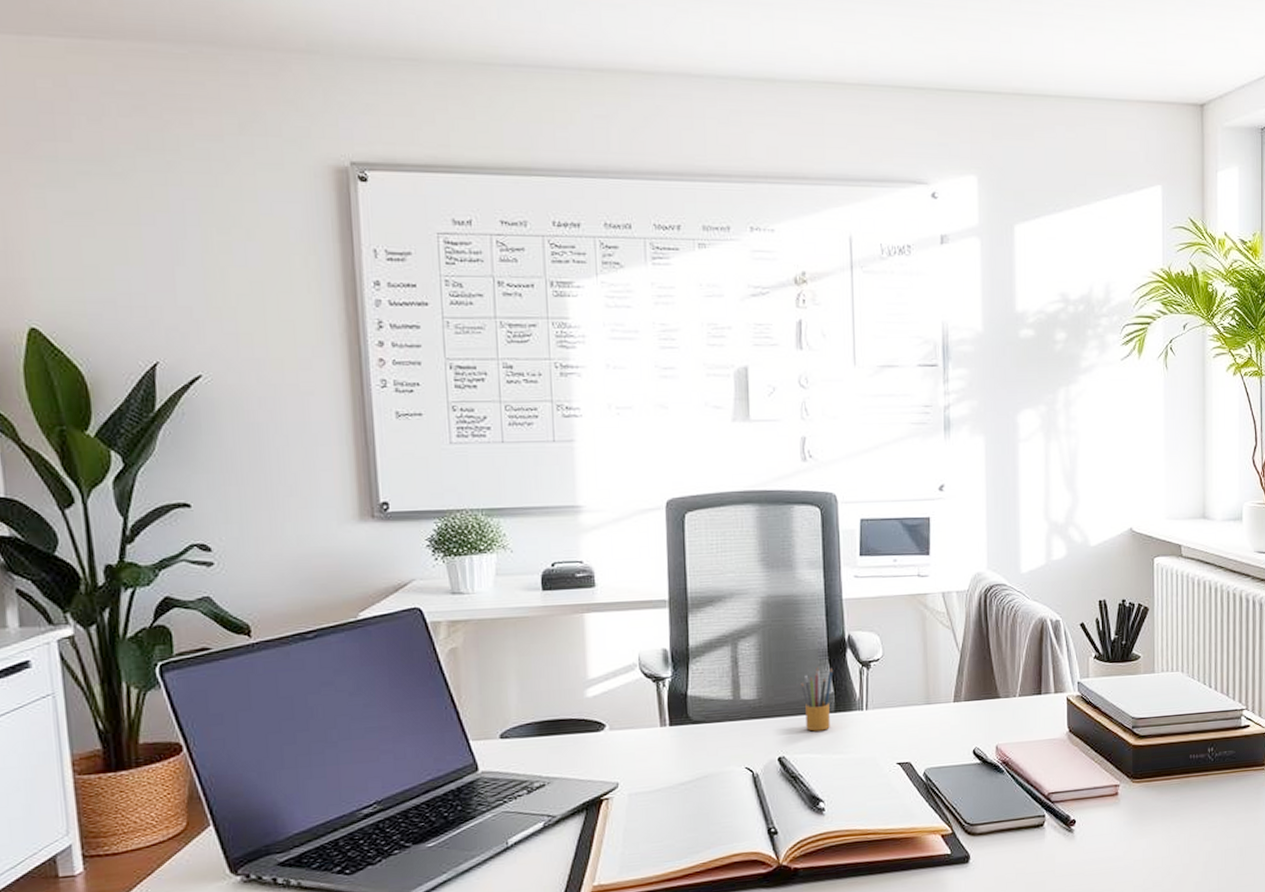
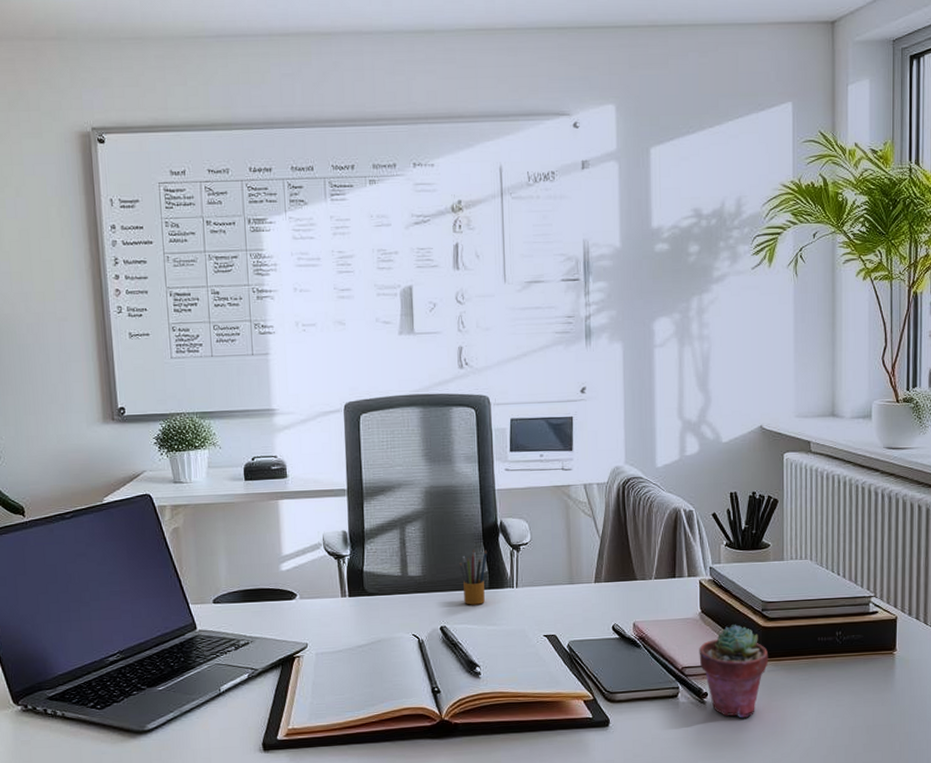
potted succulent: none [1066,744,1140,846] -> present [699,624,769,718]

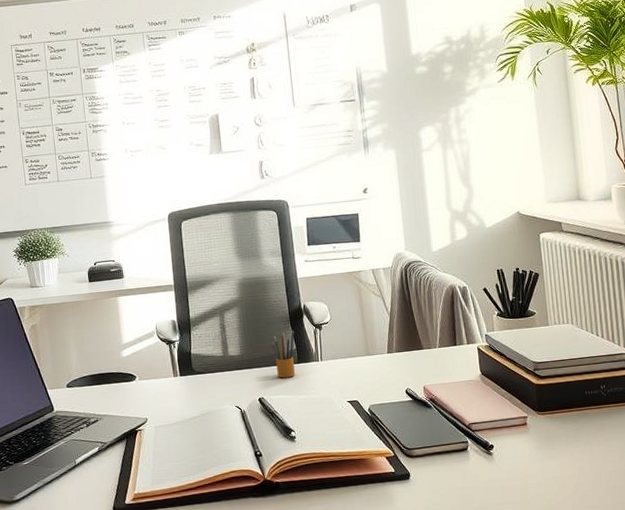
potted succulent: present [699,624,769,718] -> none [482,384,544,467]

